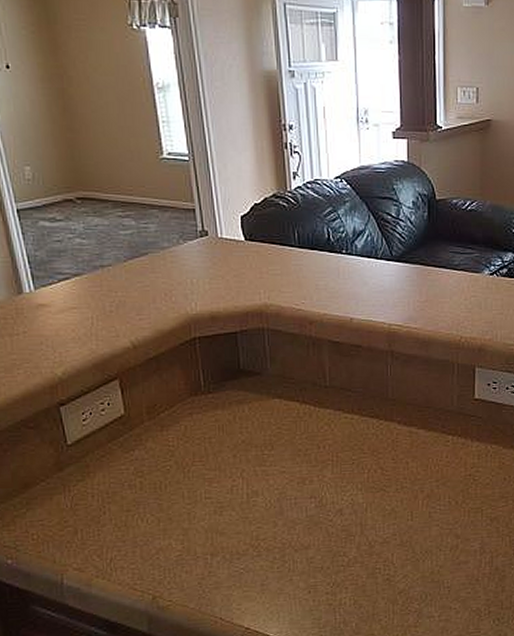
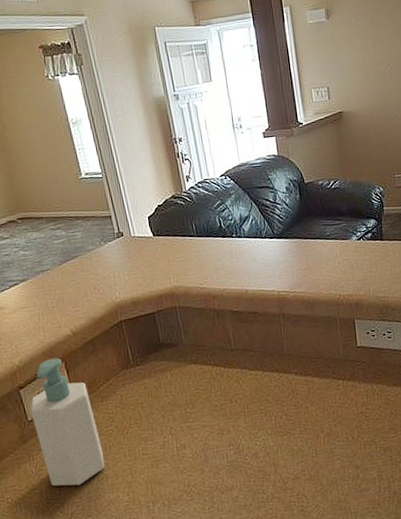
soap bottle: none [71,373,158,527] -> present [30,358,105,487]

